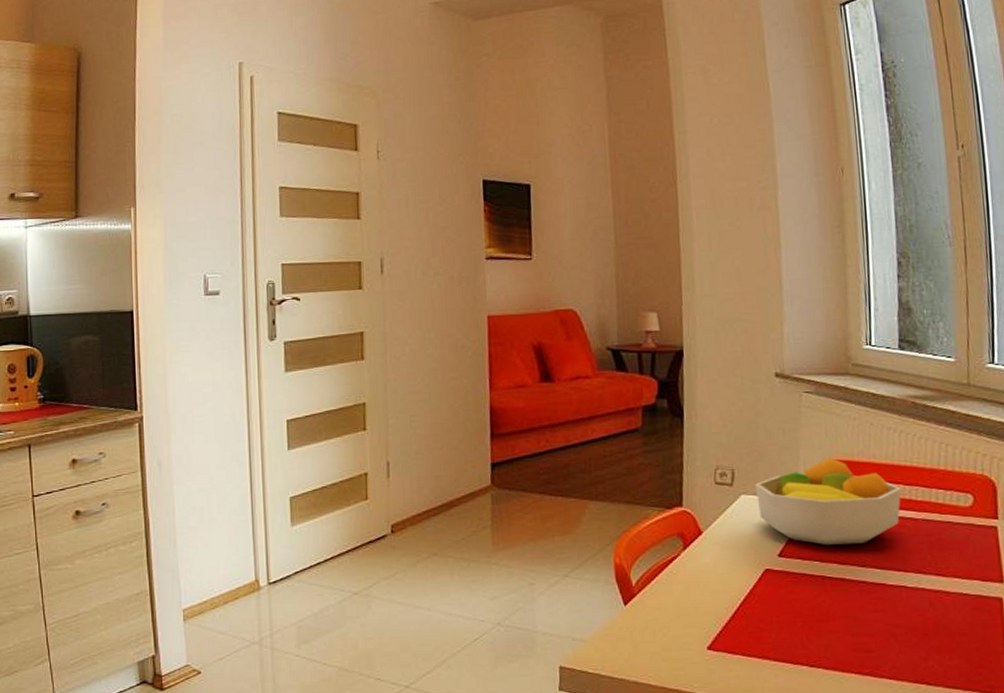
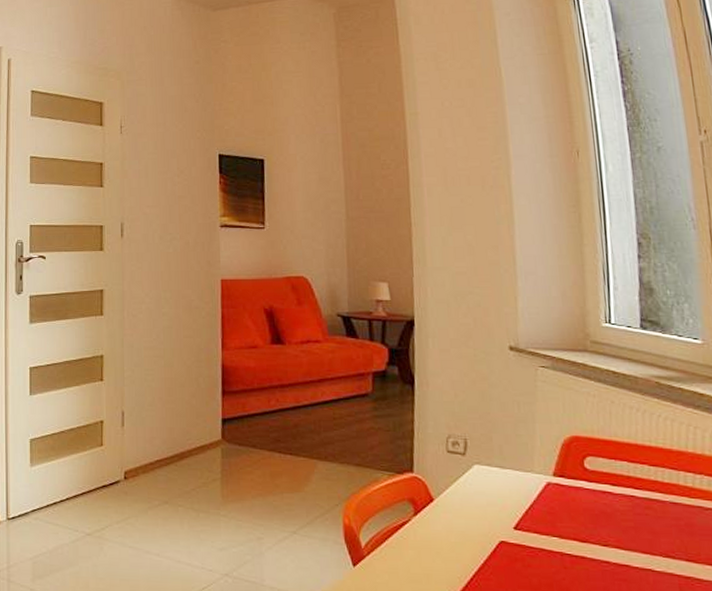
fruit bowl: present [754,457,902,545] -> none [488,432,647,523]

